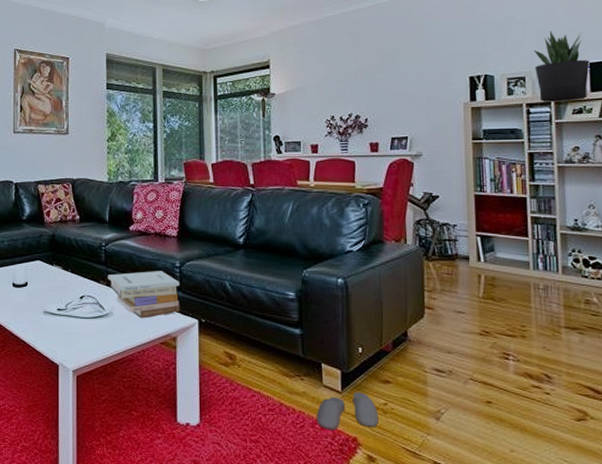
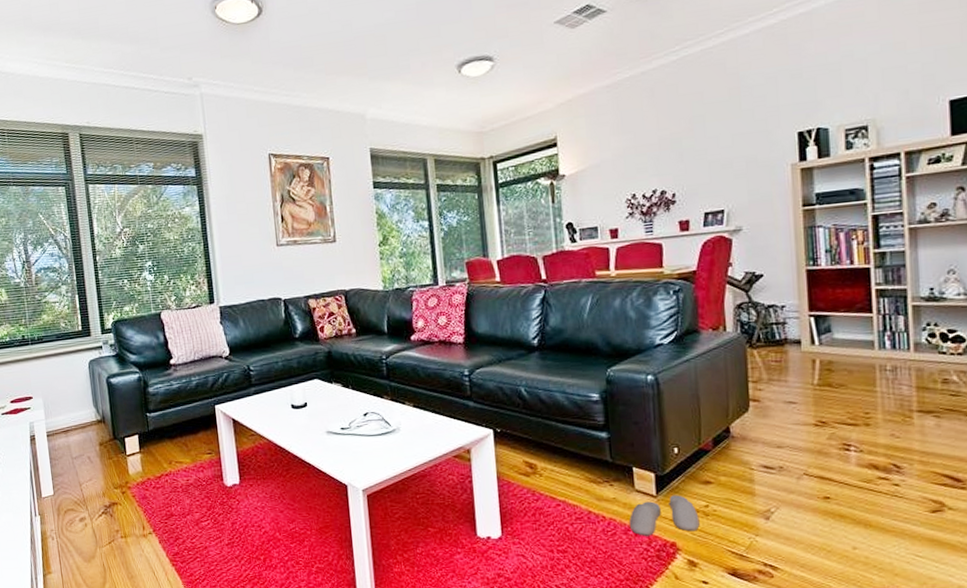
books: present [108,271,180,318] -> none [391,381,473,431]
planter: present [533,30,590,102] -> none [877,64,950,154]

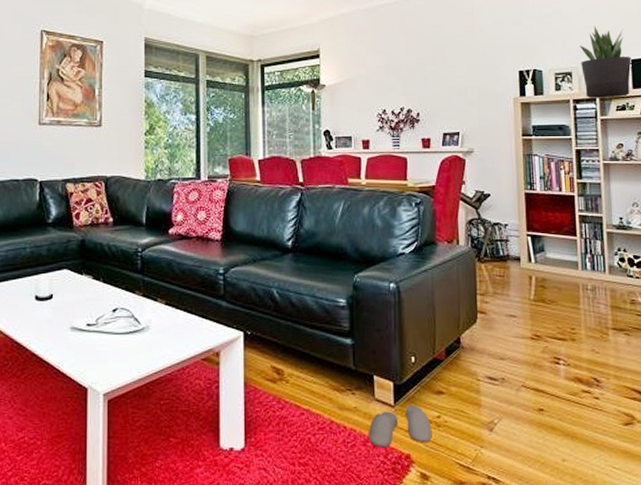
planter: none [877,64,950,154] -> present [579,26,632,98]

